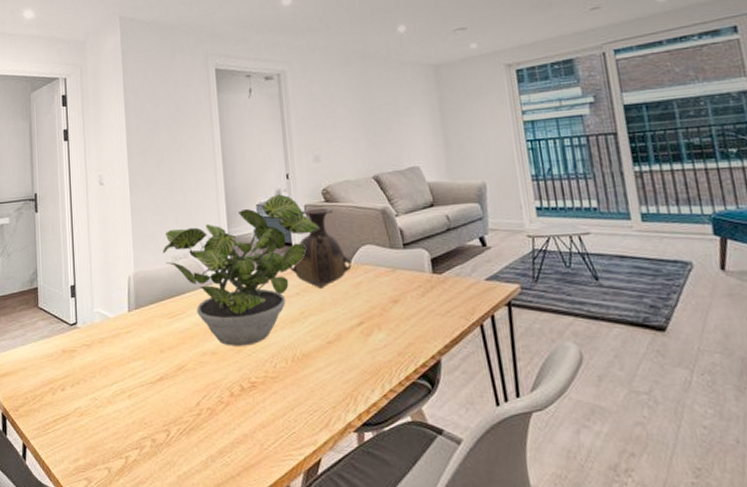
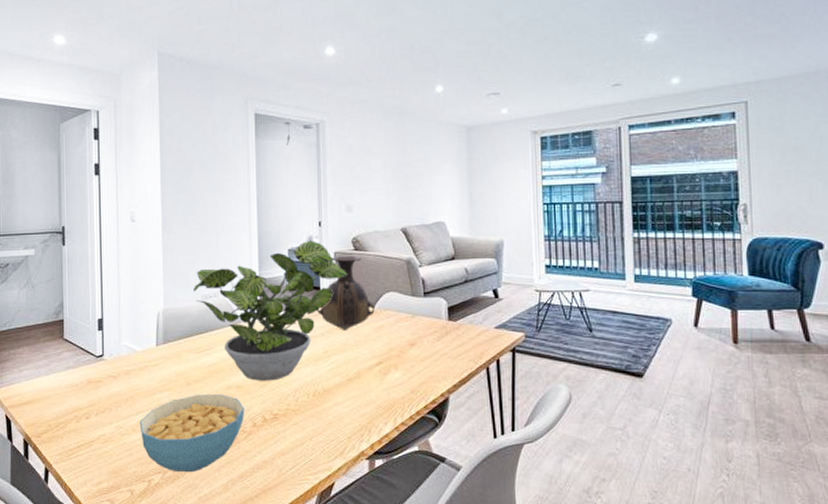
cereal bowl: none [114,362,221,448] -> present [139,394,245,473]

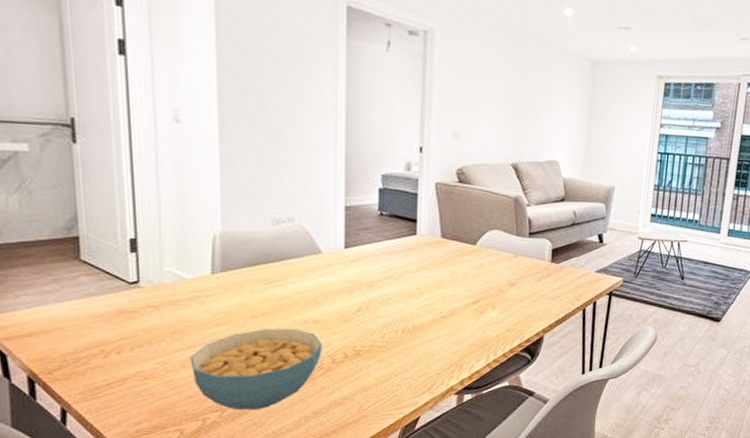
potted plant: present [194,241,347,381] -> none [261,167,448,316]
vase: present [316,256,375,330] -> none [410,187,476,267]

